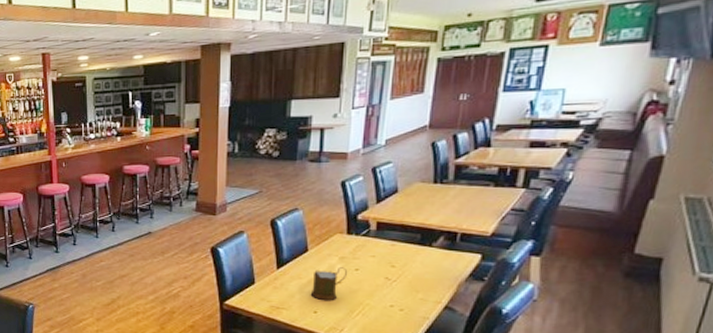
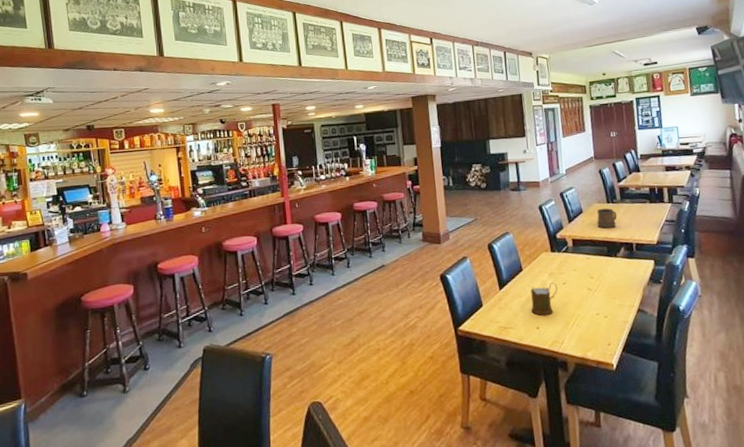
beer mug: none [414,188,444,214] -> present [596,208,618,229]

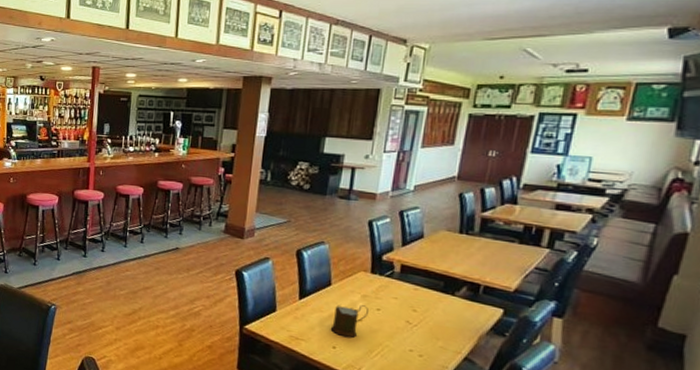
beer mug: present [596,208,618,229] -> none [438,237,469,263]

